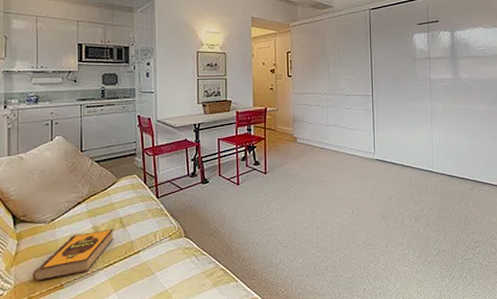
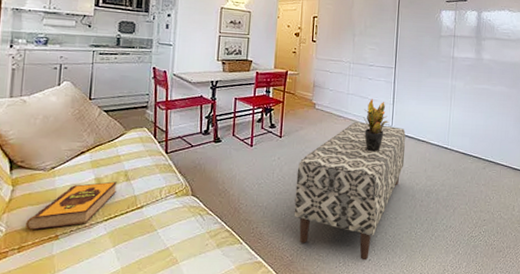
bench: none [284,153,391,290] -> present [293,122,406,261]
potted plant: none [345,128,372,181] -> present [363,99,389,152]

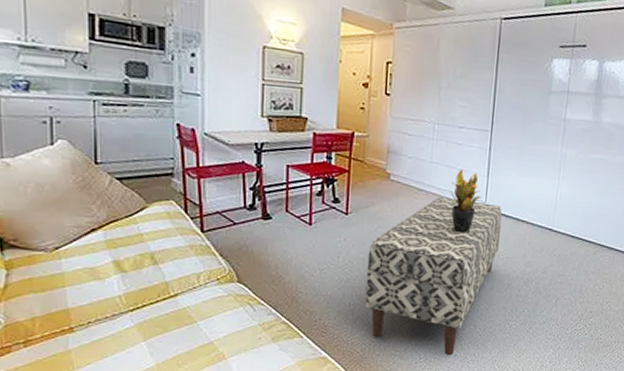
hardback book: present [26,181,118,231] -> none [30,265,143,322]

